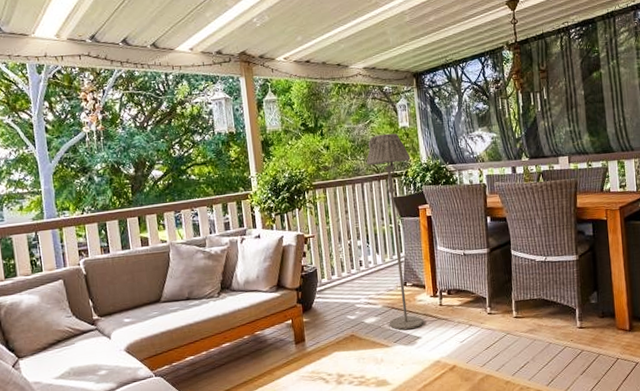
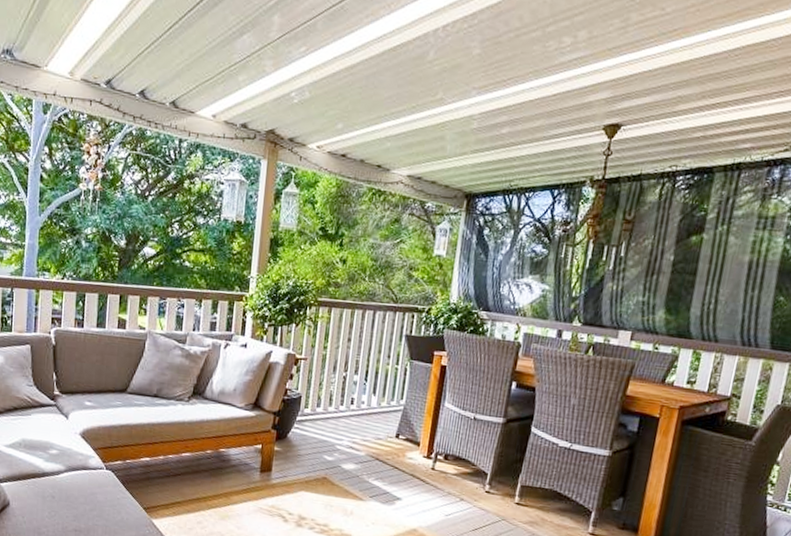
floor lamp: present [366,133,423,330] -> none [369,259,438,488]

